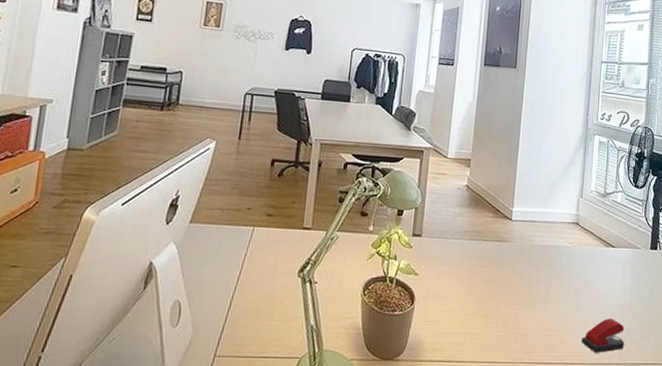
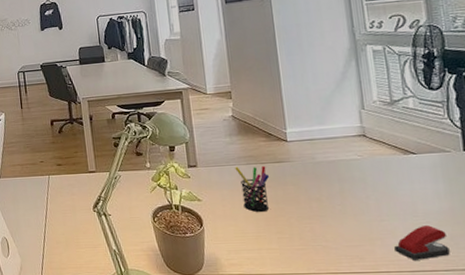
pen holder: none [458,241,489,294] -> present [235,165,270,213]

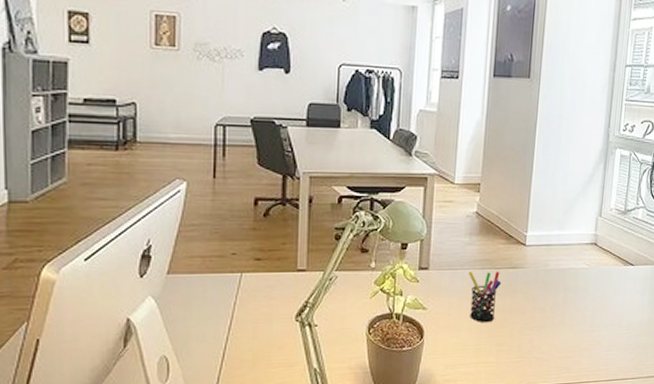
stapler: present [394,225,450,260] -> none [597,336,641,370]

